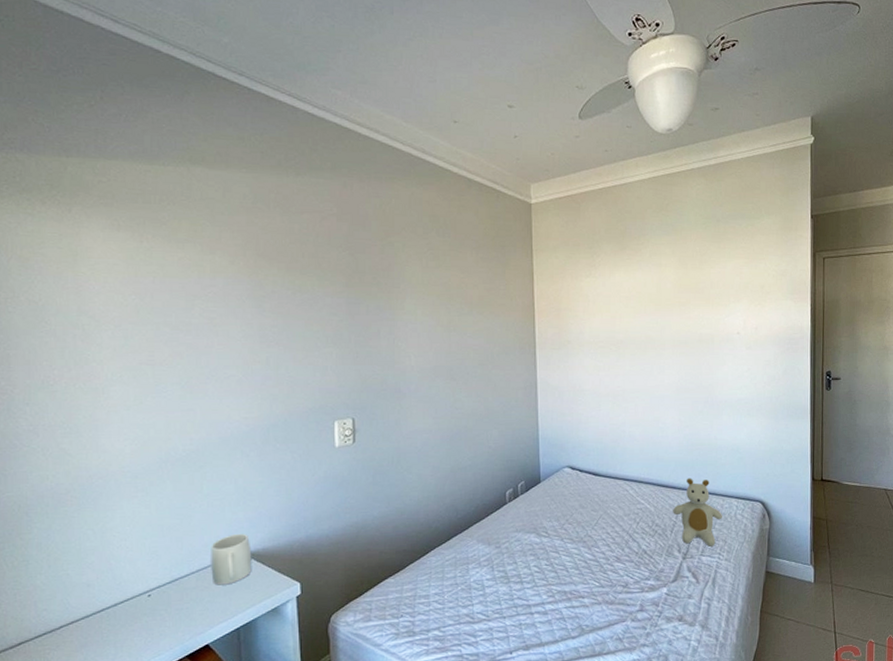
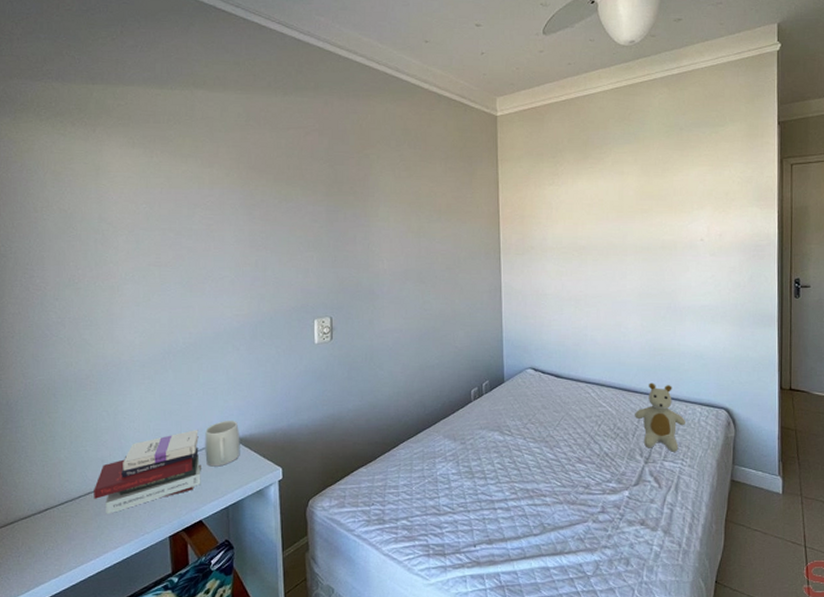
books: none [78,546,207,645] -> present [94,430,201,514]

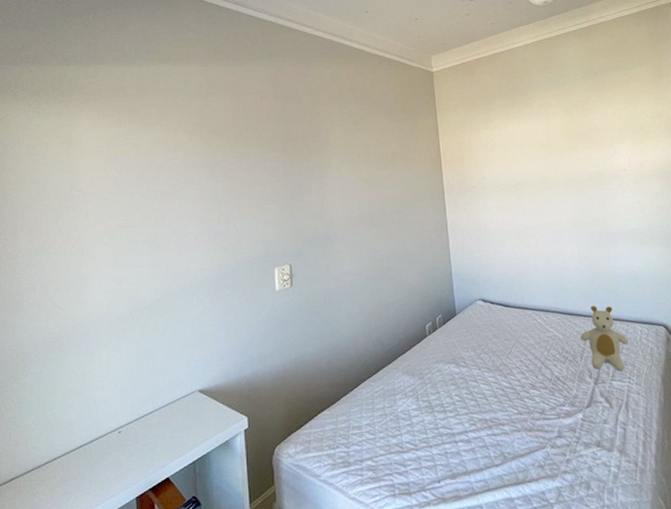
books: present [94,430,201,514] -> none [60,385,168,479]
mug: present [204,420,240,467] -> none [170,372,206,421]

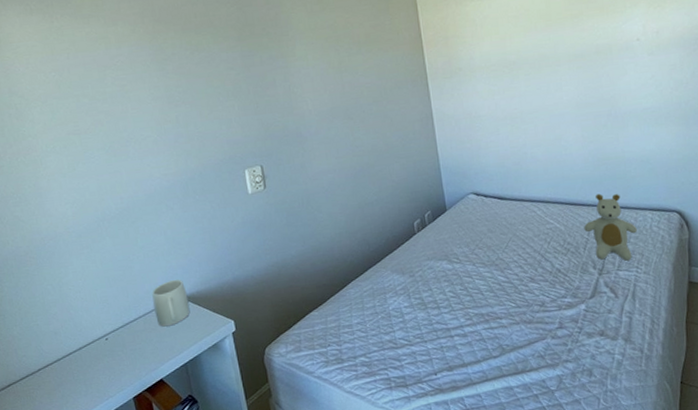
mug: none [170,372,206,421] -> present [152,279,190,327]

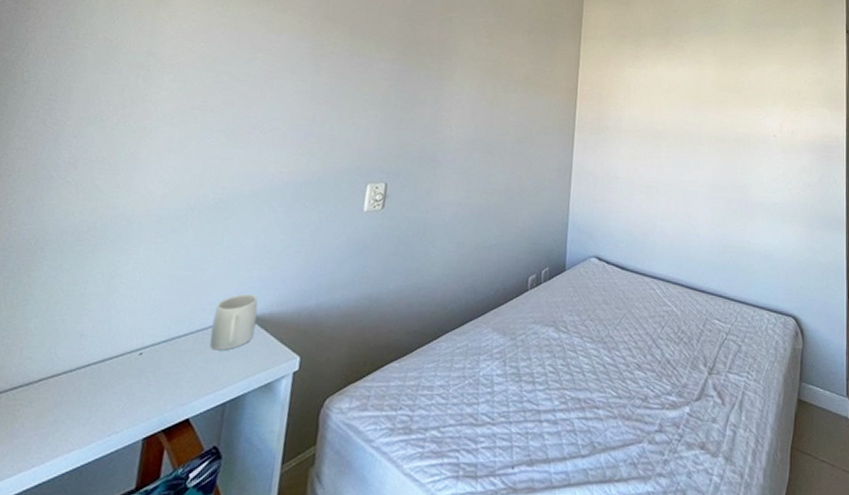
stuffed bear: present [584,193,637,261] -> none [700,282,752,363]

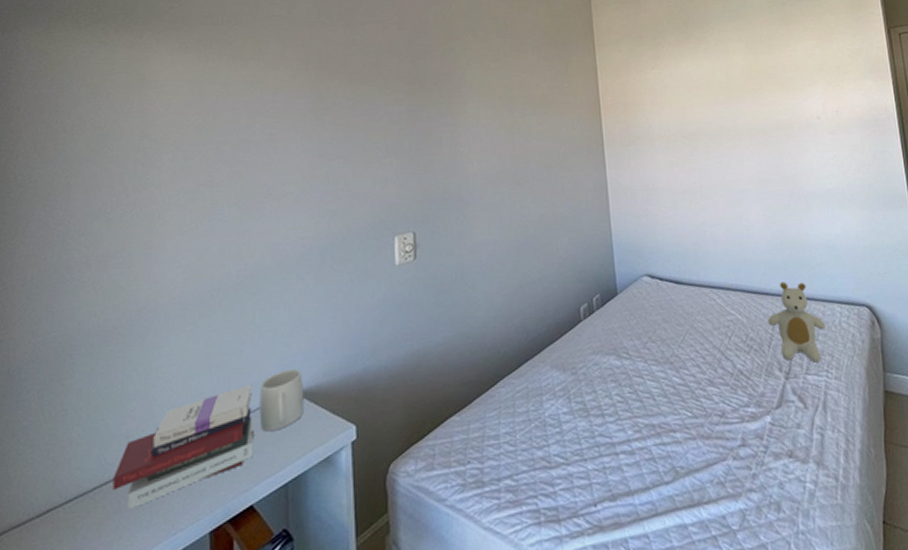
books: none [58,303,209,405] -> present [113,385,254,510]
stuffed bear: none [700,282,752,363] -> present [768,281,825,363]

